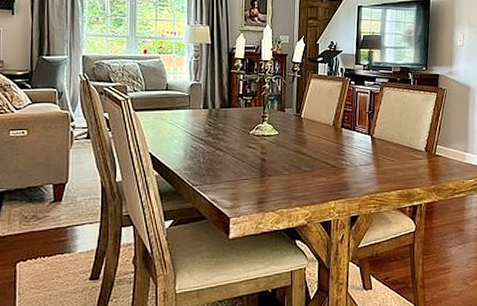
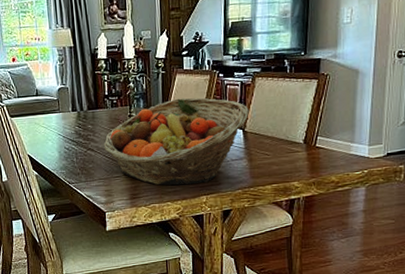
fruit basket: none [234,102,377,190] -> present [103,98,249,186]

